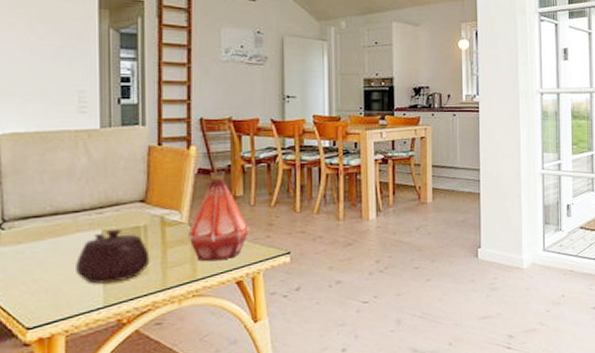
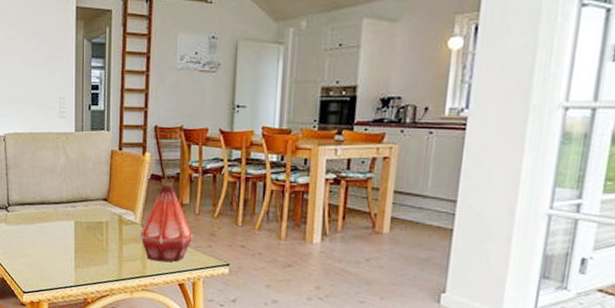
teapot: present [76,228,150,284] -> none [56,221,110,267]

